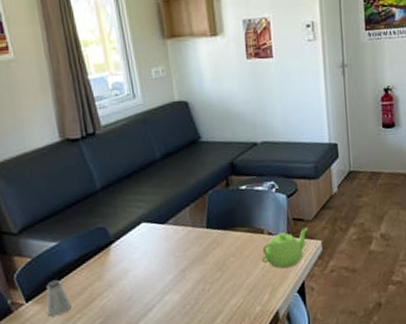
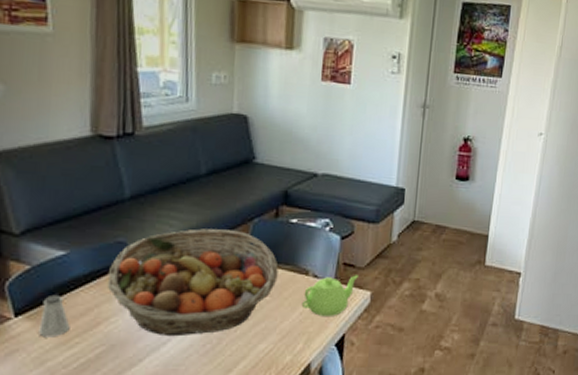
fruit basket: none [95,203,238,303] -> present [106,228,279,337]

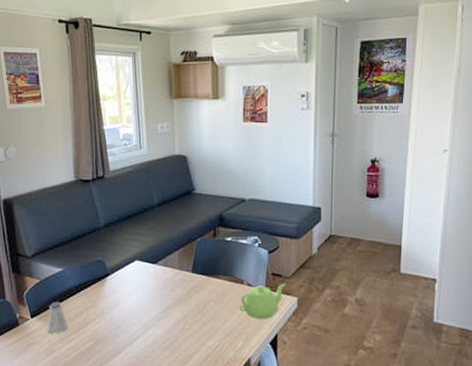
fruit basket: present [106,228,279,337] -> none [91,248,219,335]

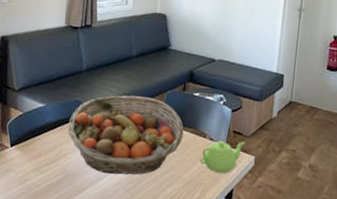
saltshaker: present [48,301,68,334] -> none [24,133,43,164]
fruit basket: none [91,248,219,335] -> present [67,95,184,175]

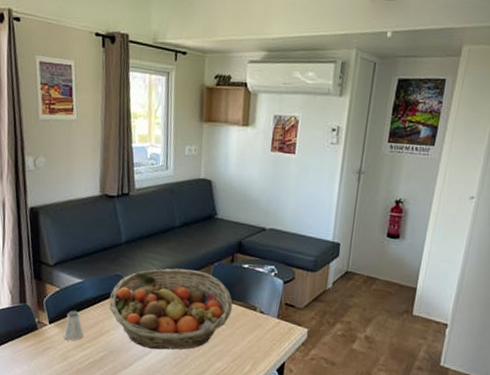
saltshaker: none [24,133,43,164] -> present [64,310,84,341]
teapot: present [200,141,245,173] -> none [250,314,297,347]

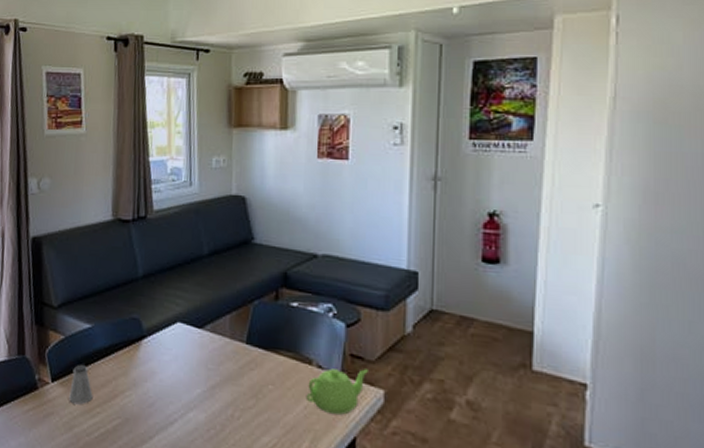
fruit basket: present [108,268,233,350] -> none [123,308,280,418]
teapot: none [250,314,297,347] -> present [306,368,368,415]

